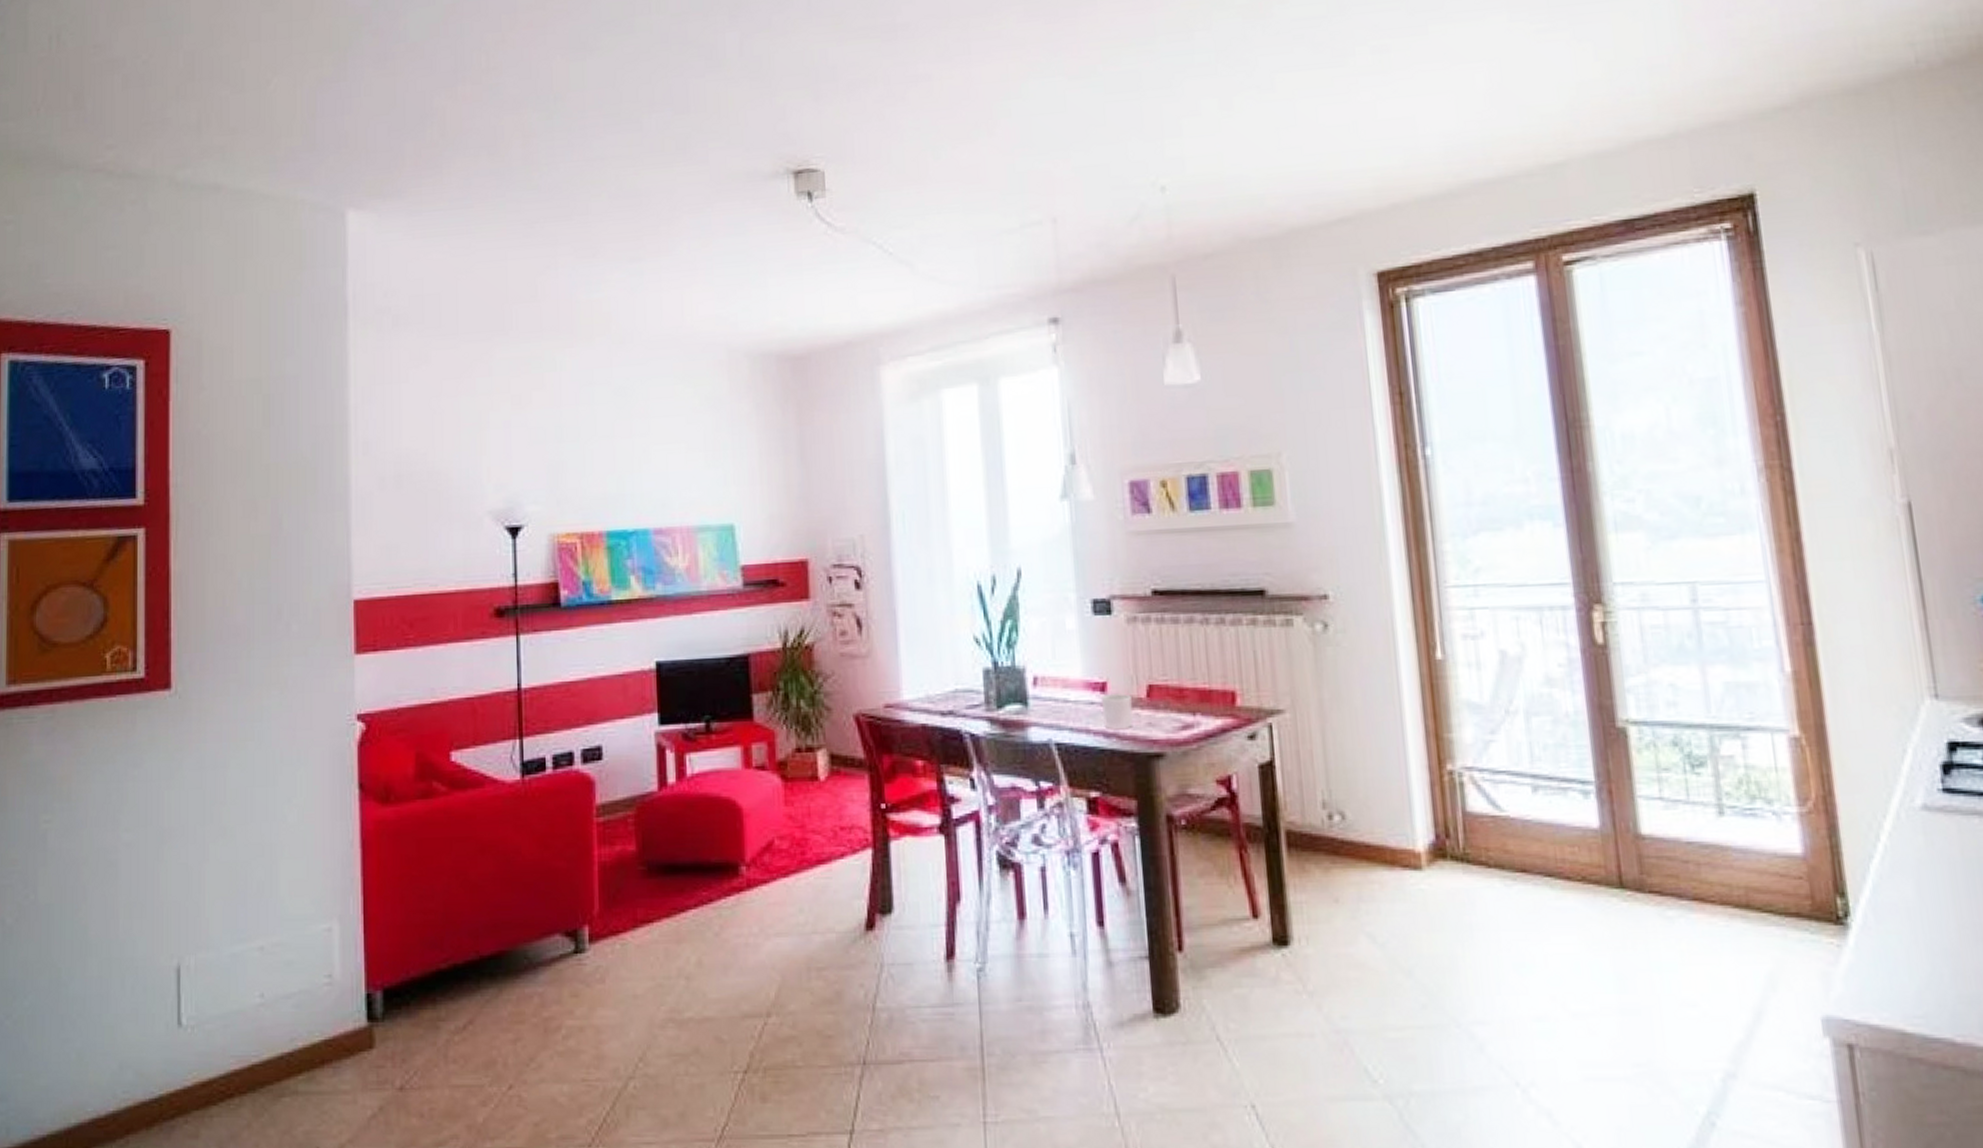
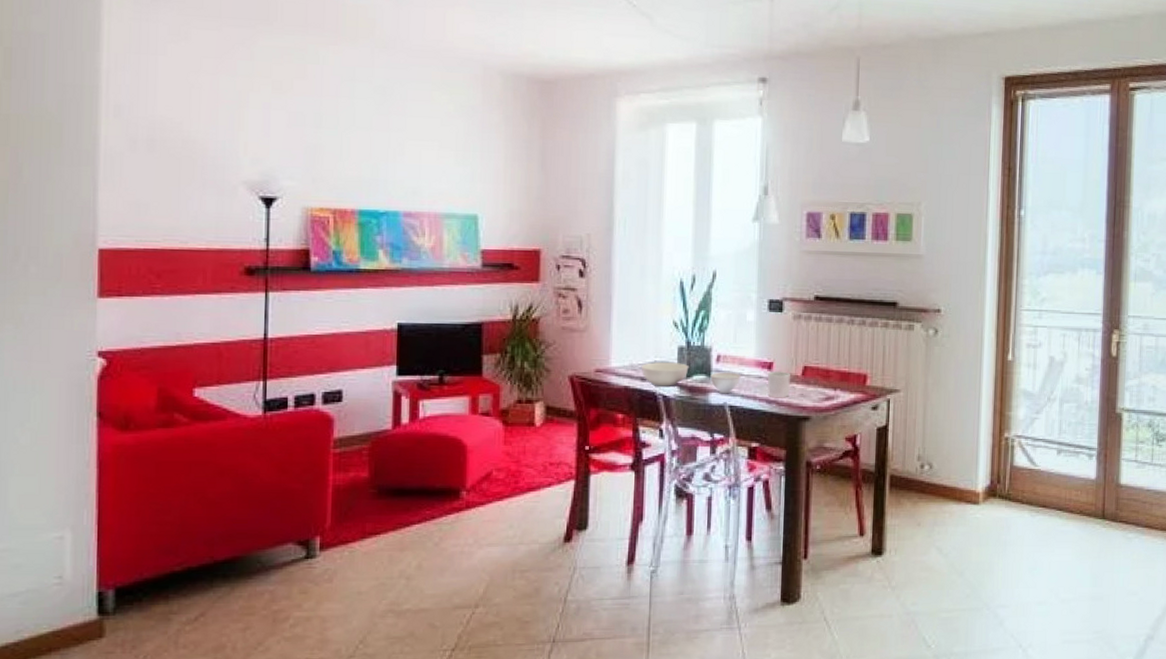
bowl: none [939,690,999,722] -> present [641,362,689,386]
bowl: none [1027,698,1067,728] -> present [710,372,741,394]

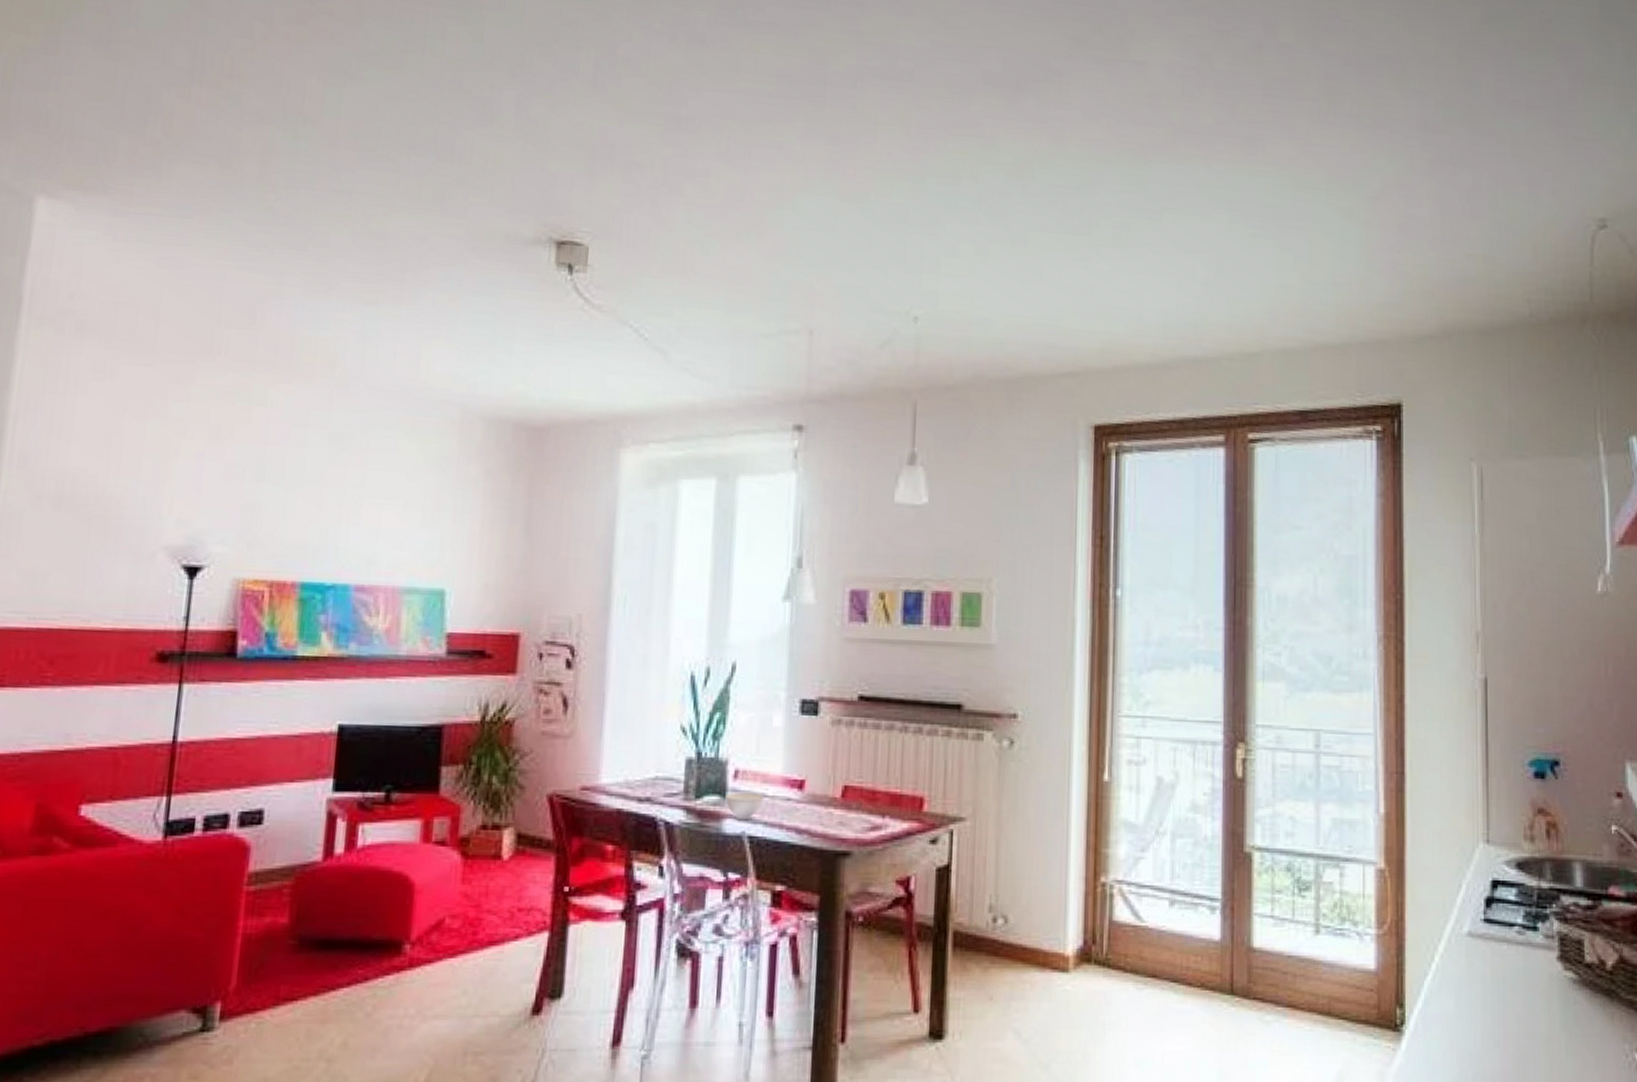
bowl: present [641,362,689,386] -> none [638,778,699,810]
mug: present [767,371,791,398] -> none [797,792,828,827]

